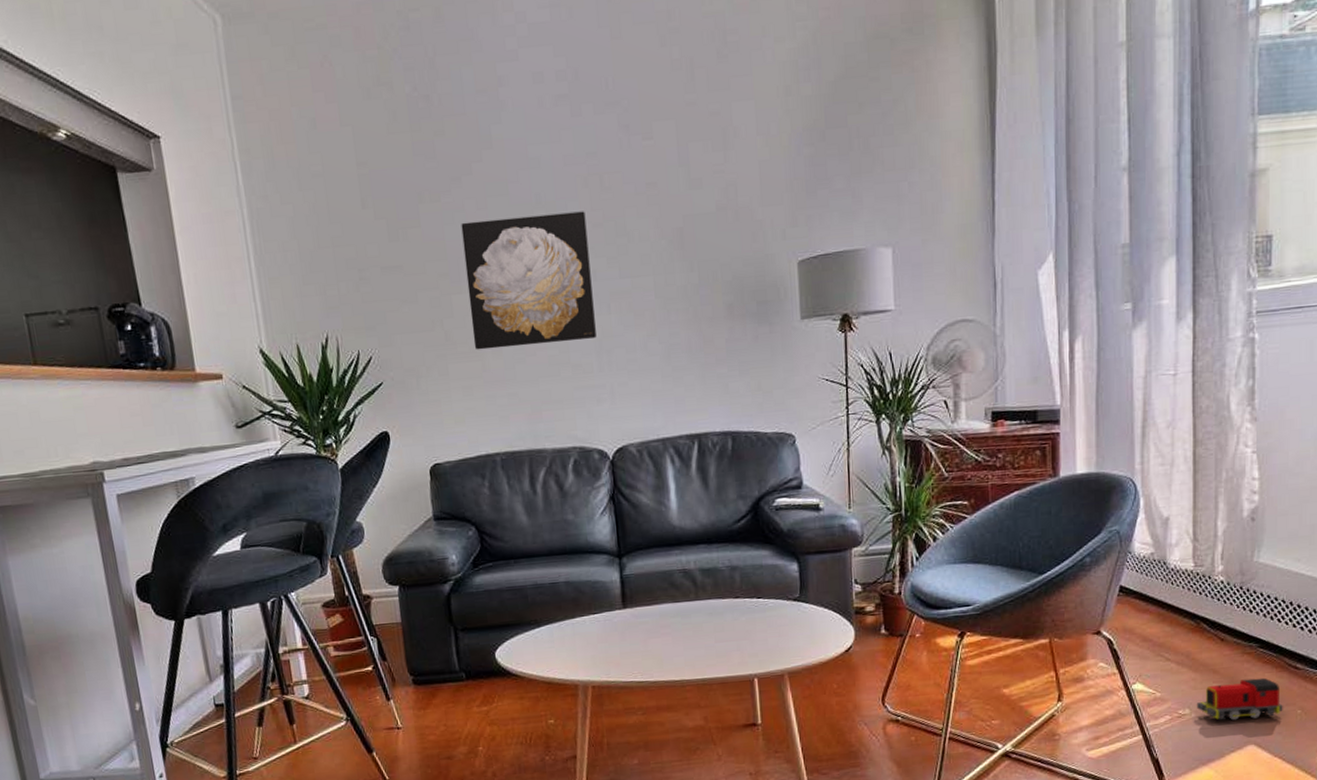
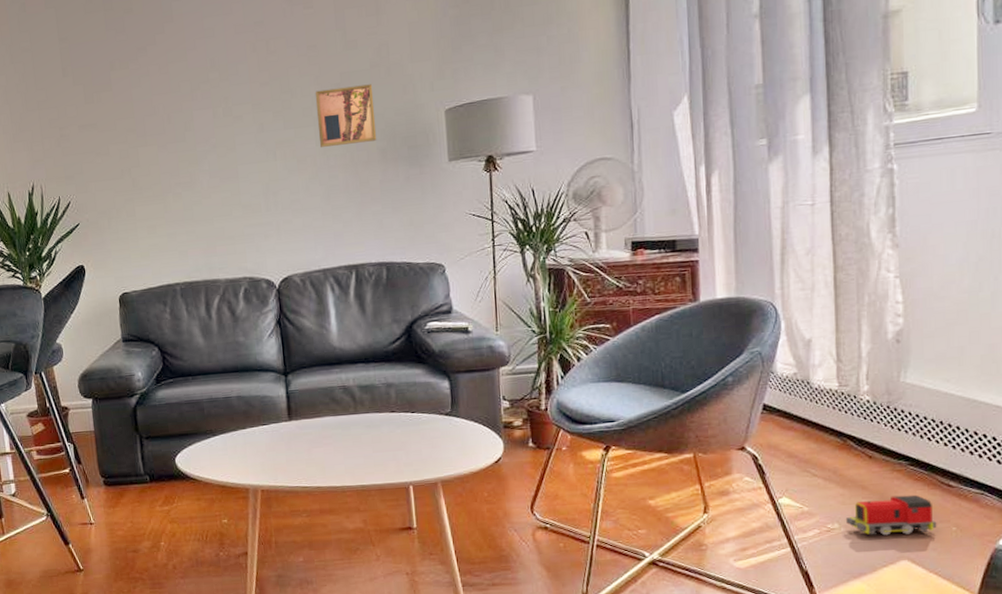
wall art: present [461,211,596,350] -> none [146,72,264,195]
wall art: none [654,229,723,300] -> present [315,84,377,147]

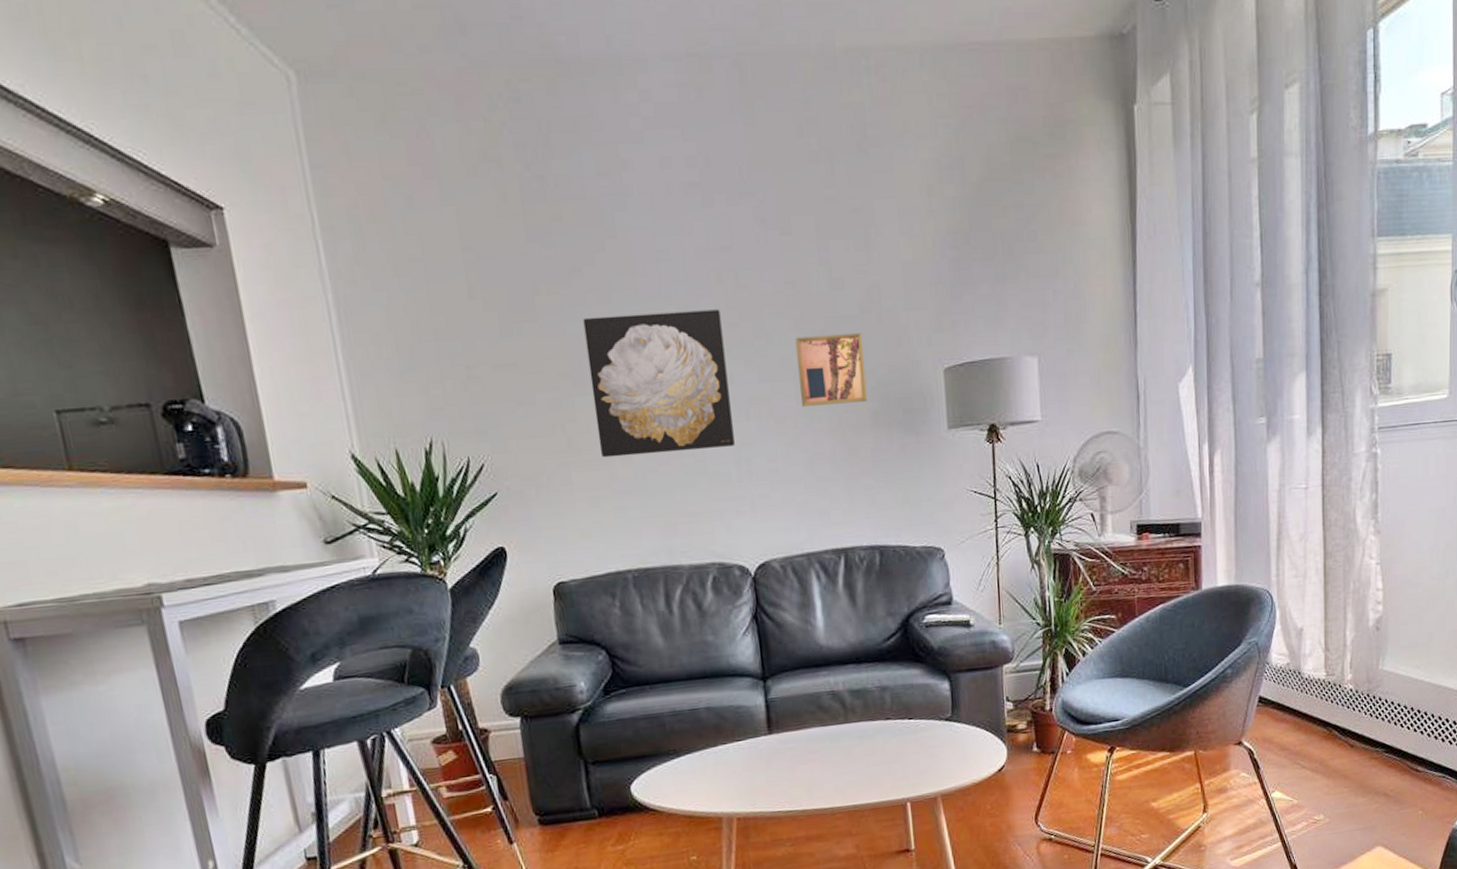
wall art: none [146,72,264,195] -> present [583,309,735,458]
toy train: present [846,494,937,536] -> none [1330,781,1406,824]

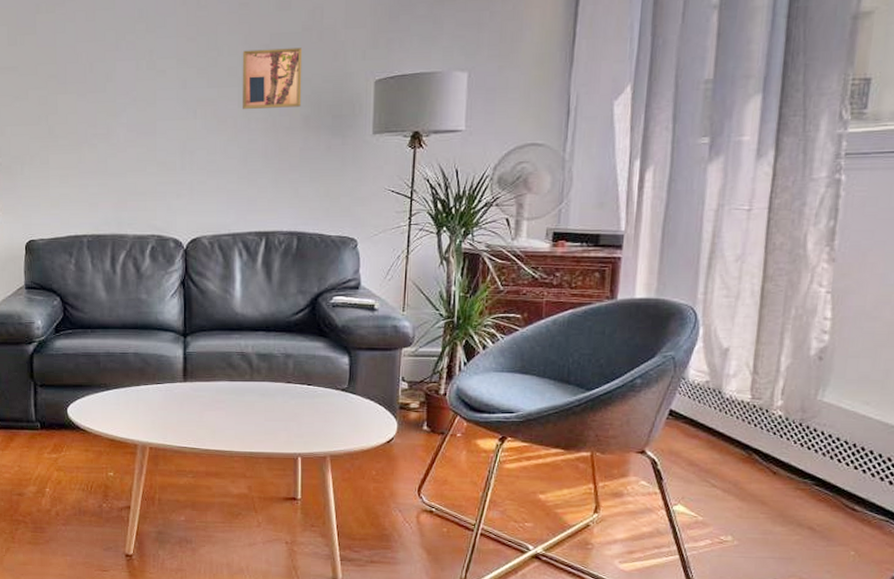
wall art: present [583,309,735,458] -> none [71,26,181,144]

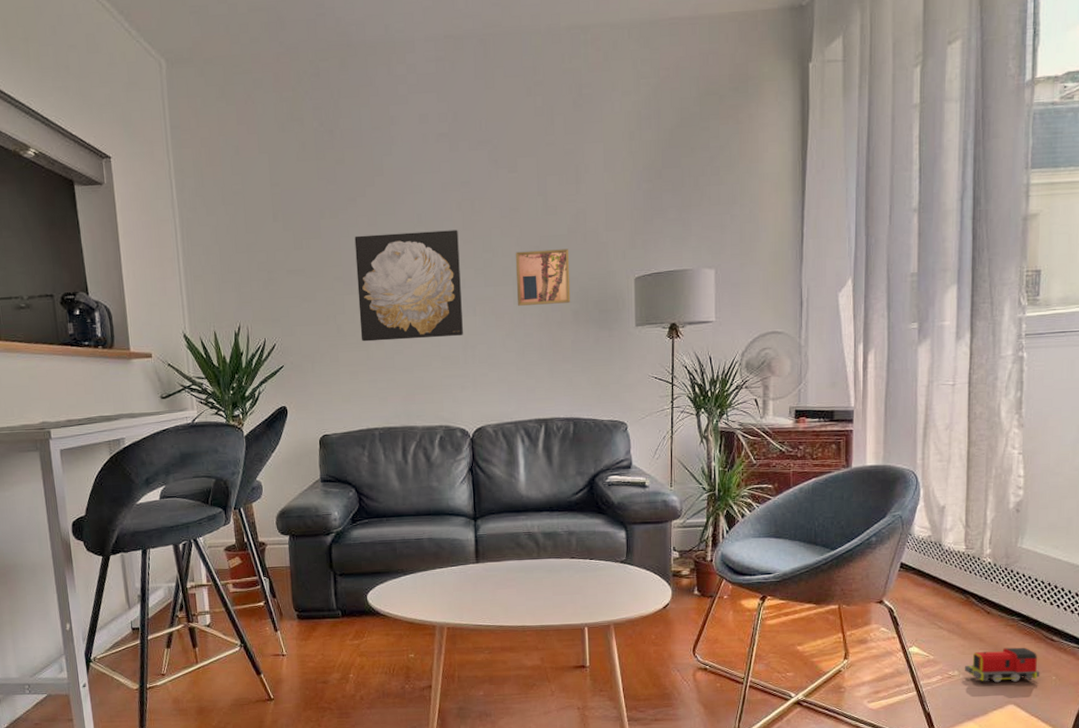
wall art: none [71,26,181,144] -> present [354,230,463,342]
toy train: none [740,514,835,554] -> present [965,647,1040,683]

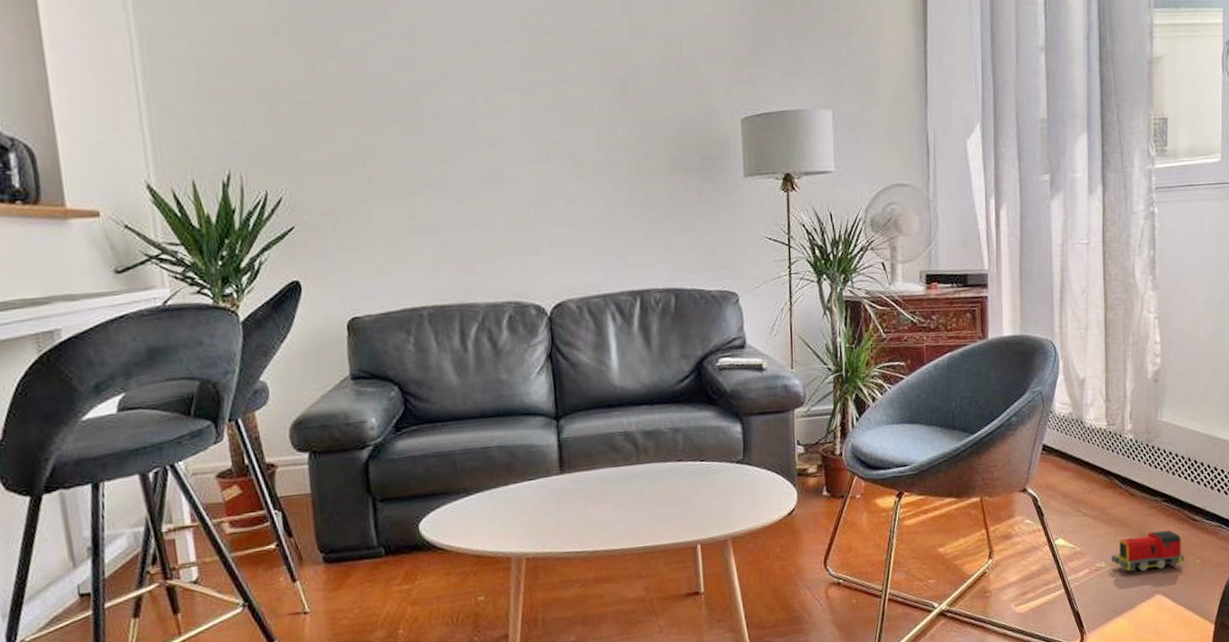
wall art: present [354,230,463,342] -> none [387,54,534,195]
wall art: present [515,249,571,306] -> none [596,82,667,151]

